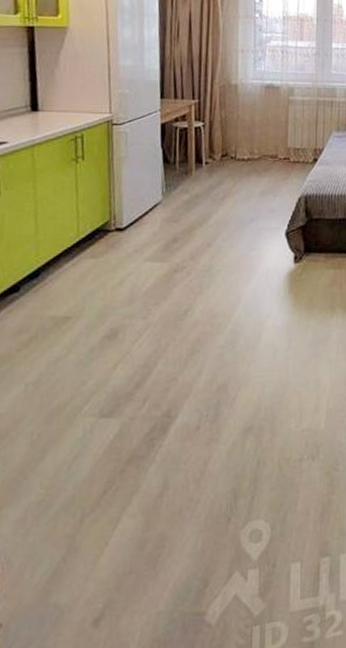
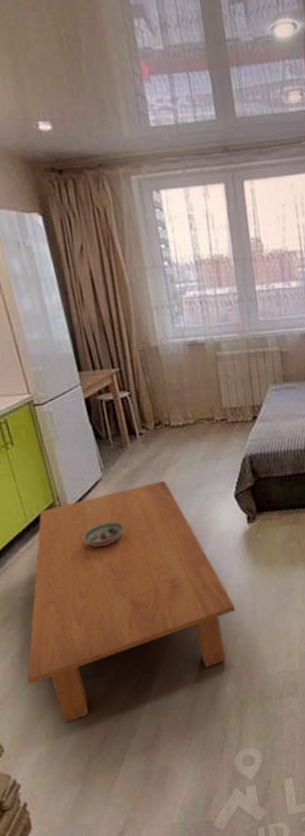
coffee table: none [37,210,268,470] -> present [27,480,235,724]
decorative bowl: none [129,246,173,272] -> present [82,522,124,547]

